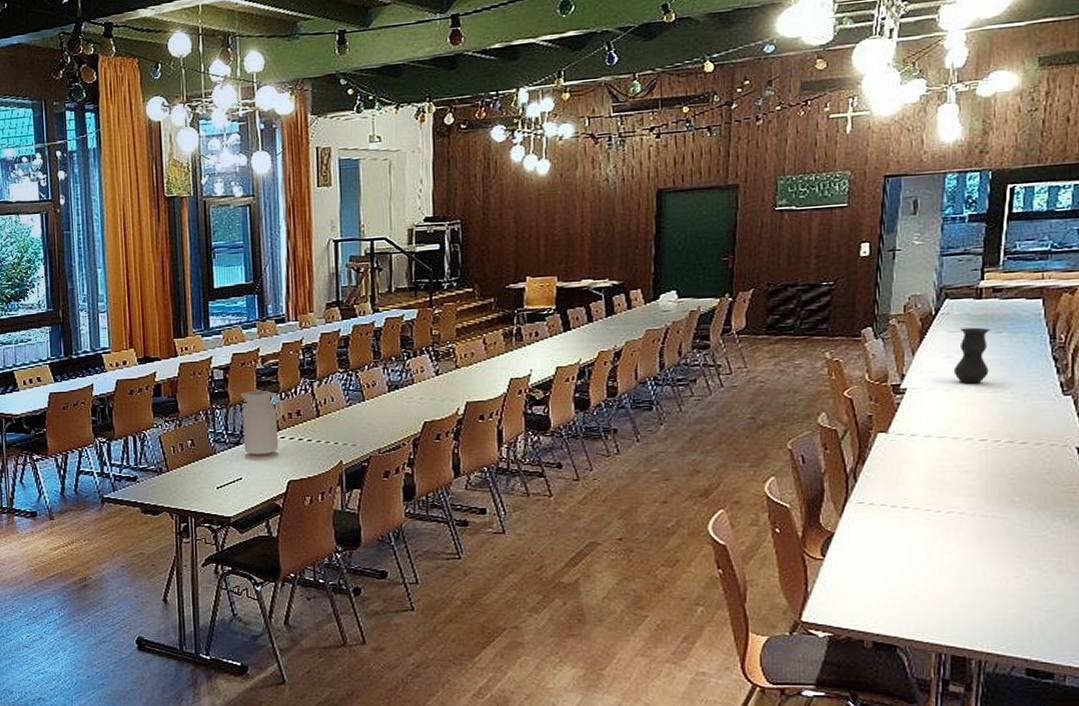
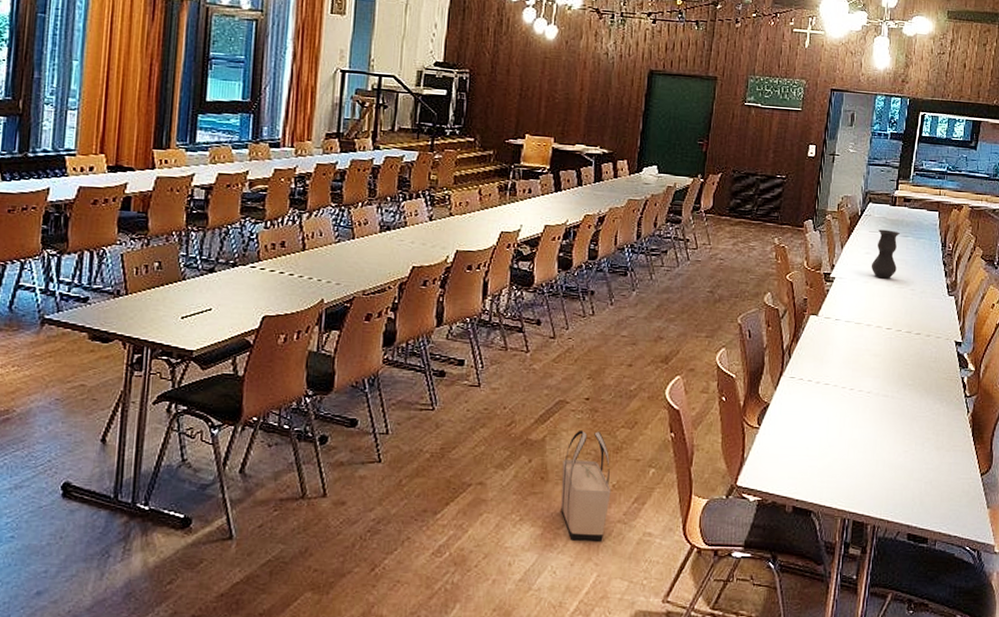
water jug: present [240,390,285,462] -> none [217,215,269,293]
shopping bag: none [599,570,656,681] -> present [560,429,611,541]

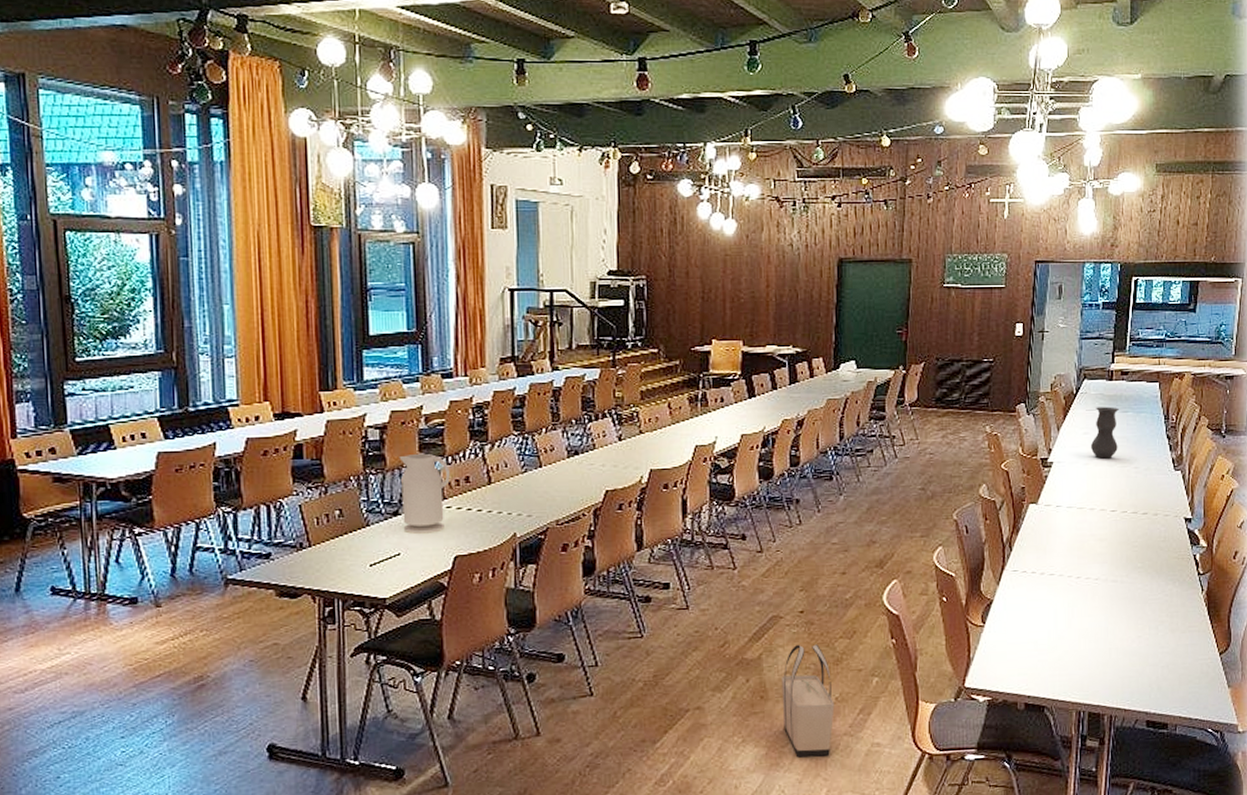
water jug: none [217,215,269,293] -> present [399,453,451,535]

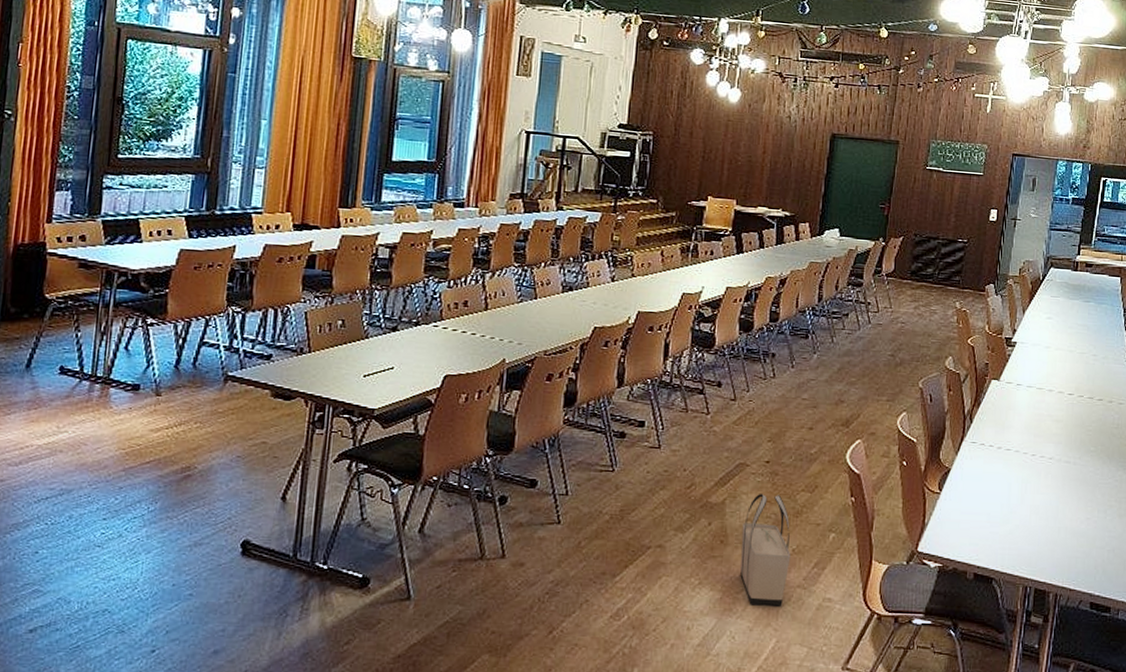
water jug: present [399,453,451,535] -> none [400,274,452,352]
vase: present [1090,406,1119,459] -> none [1052,294,1082,344]

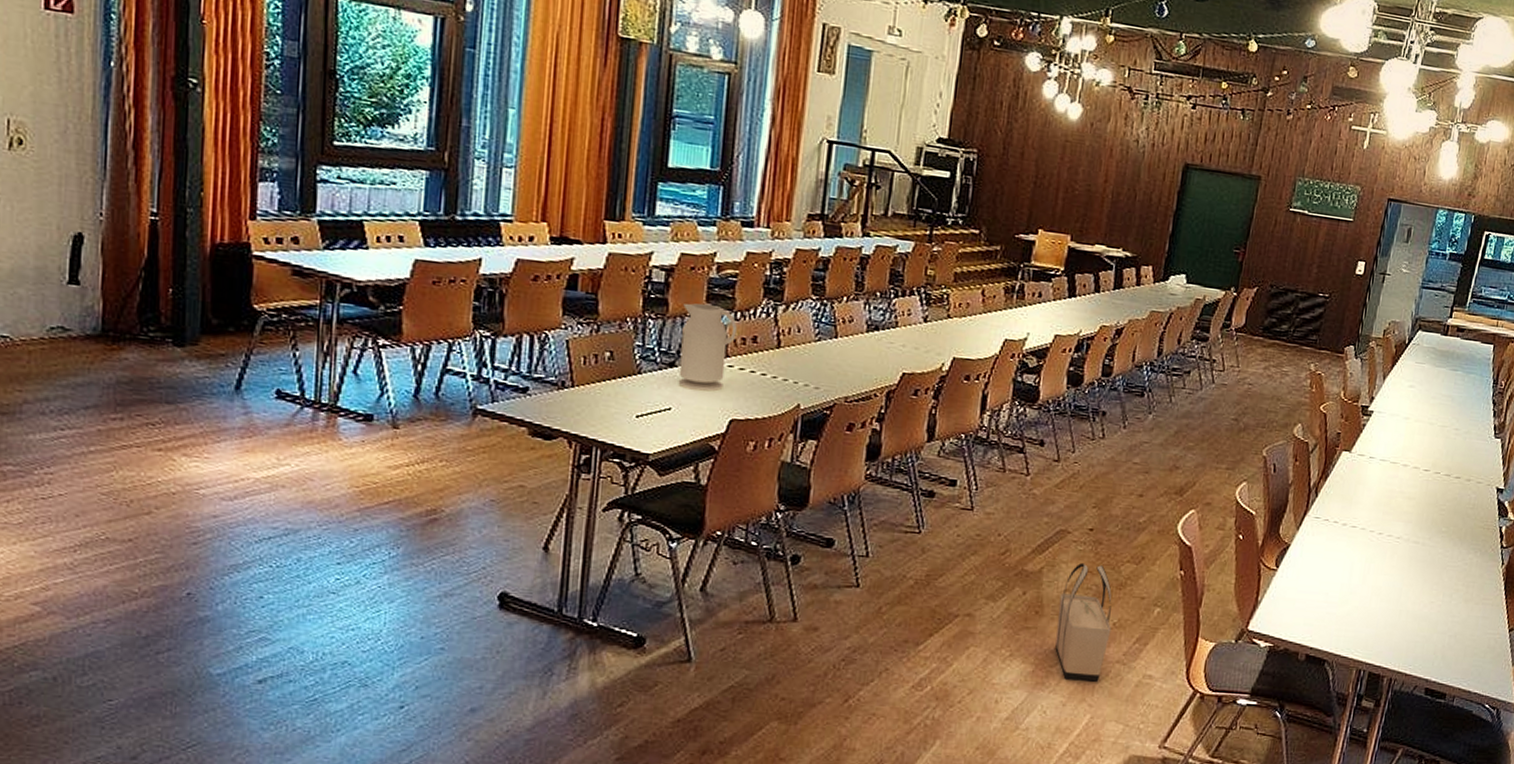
water jug: none [400,274,452,352] -> present [678,303,738,392]

